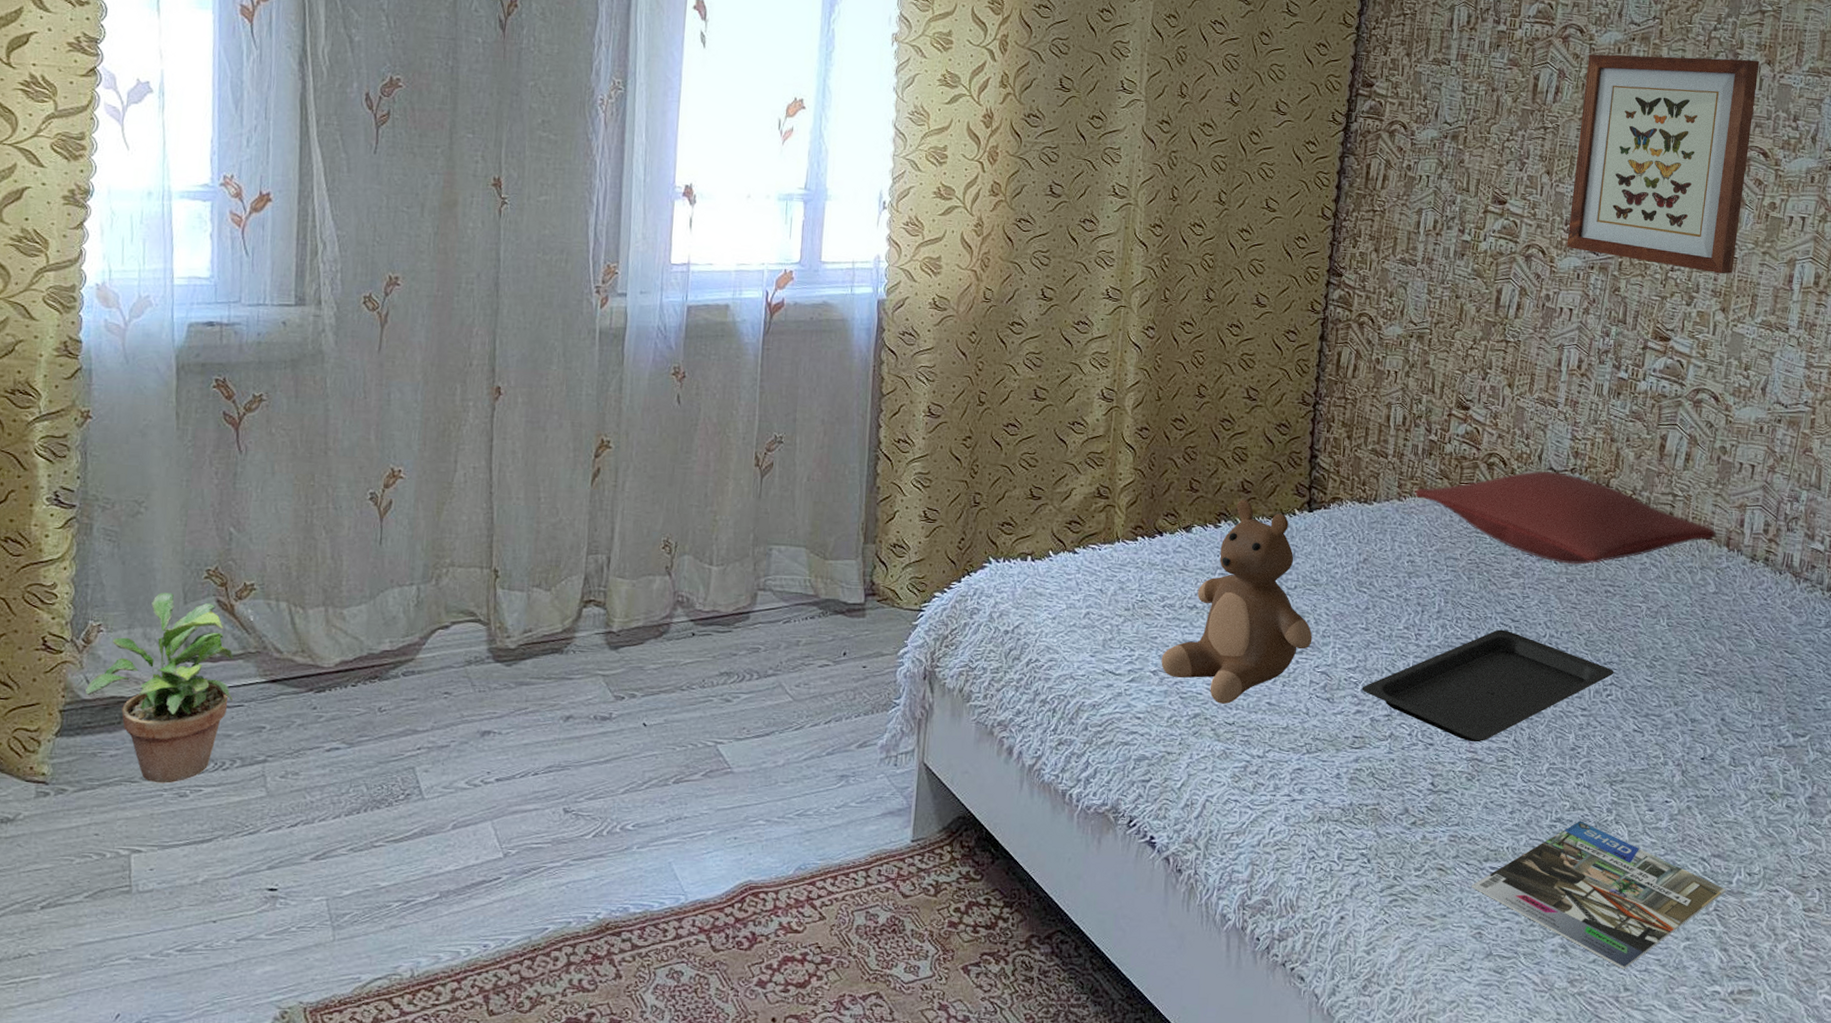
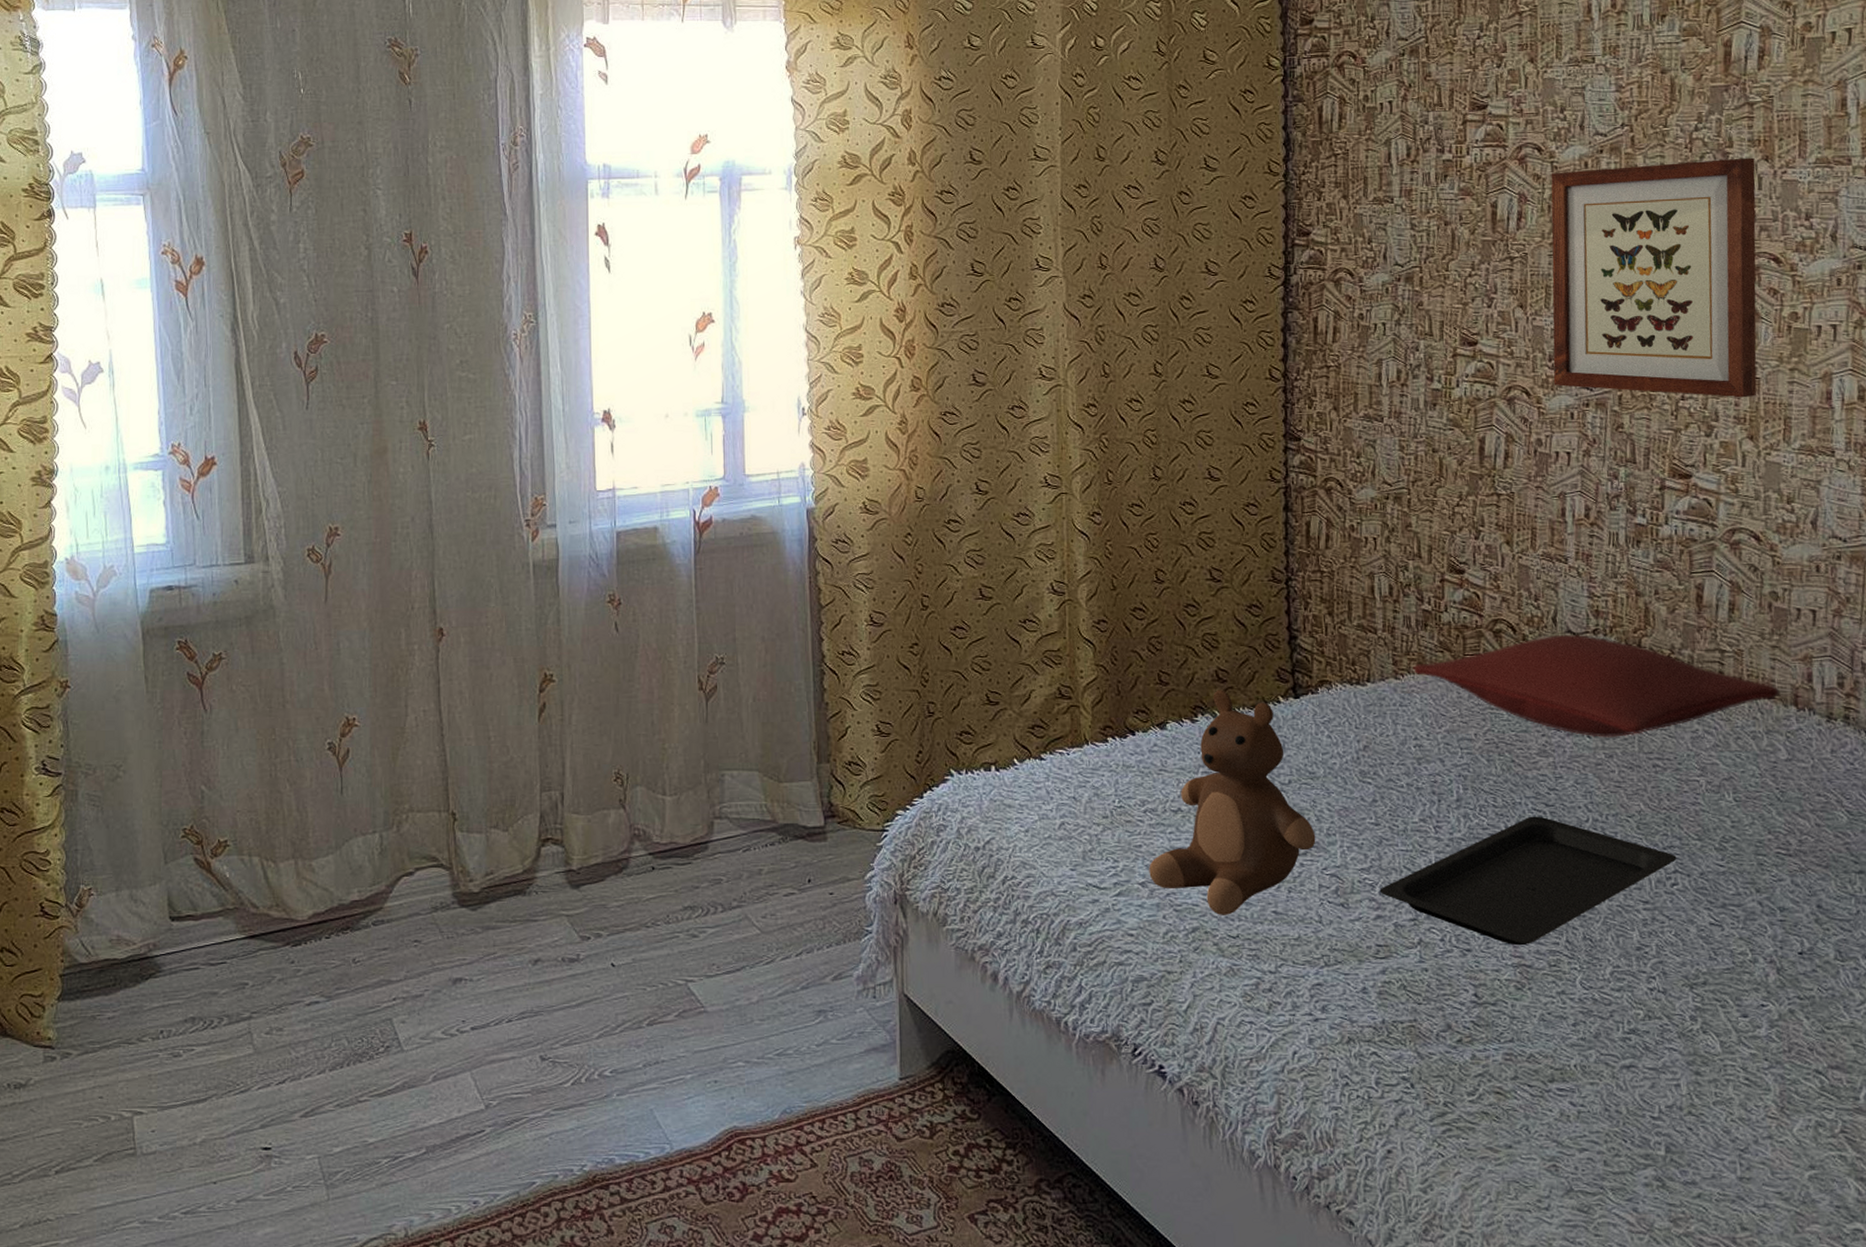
potted plant: present [85,593,235,784] -> none [82,854,216,1044]
magazine: present [1471,821,1727,969] -> none [1537,1031,1854,1205]

